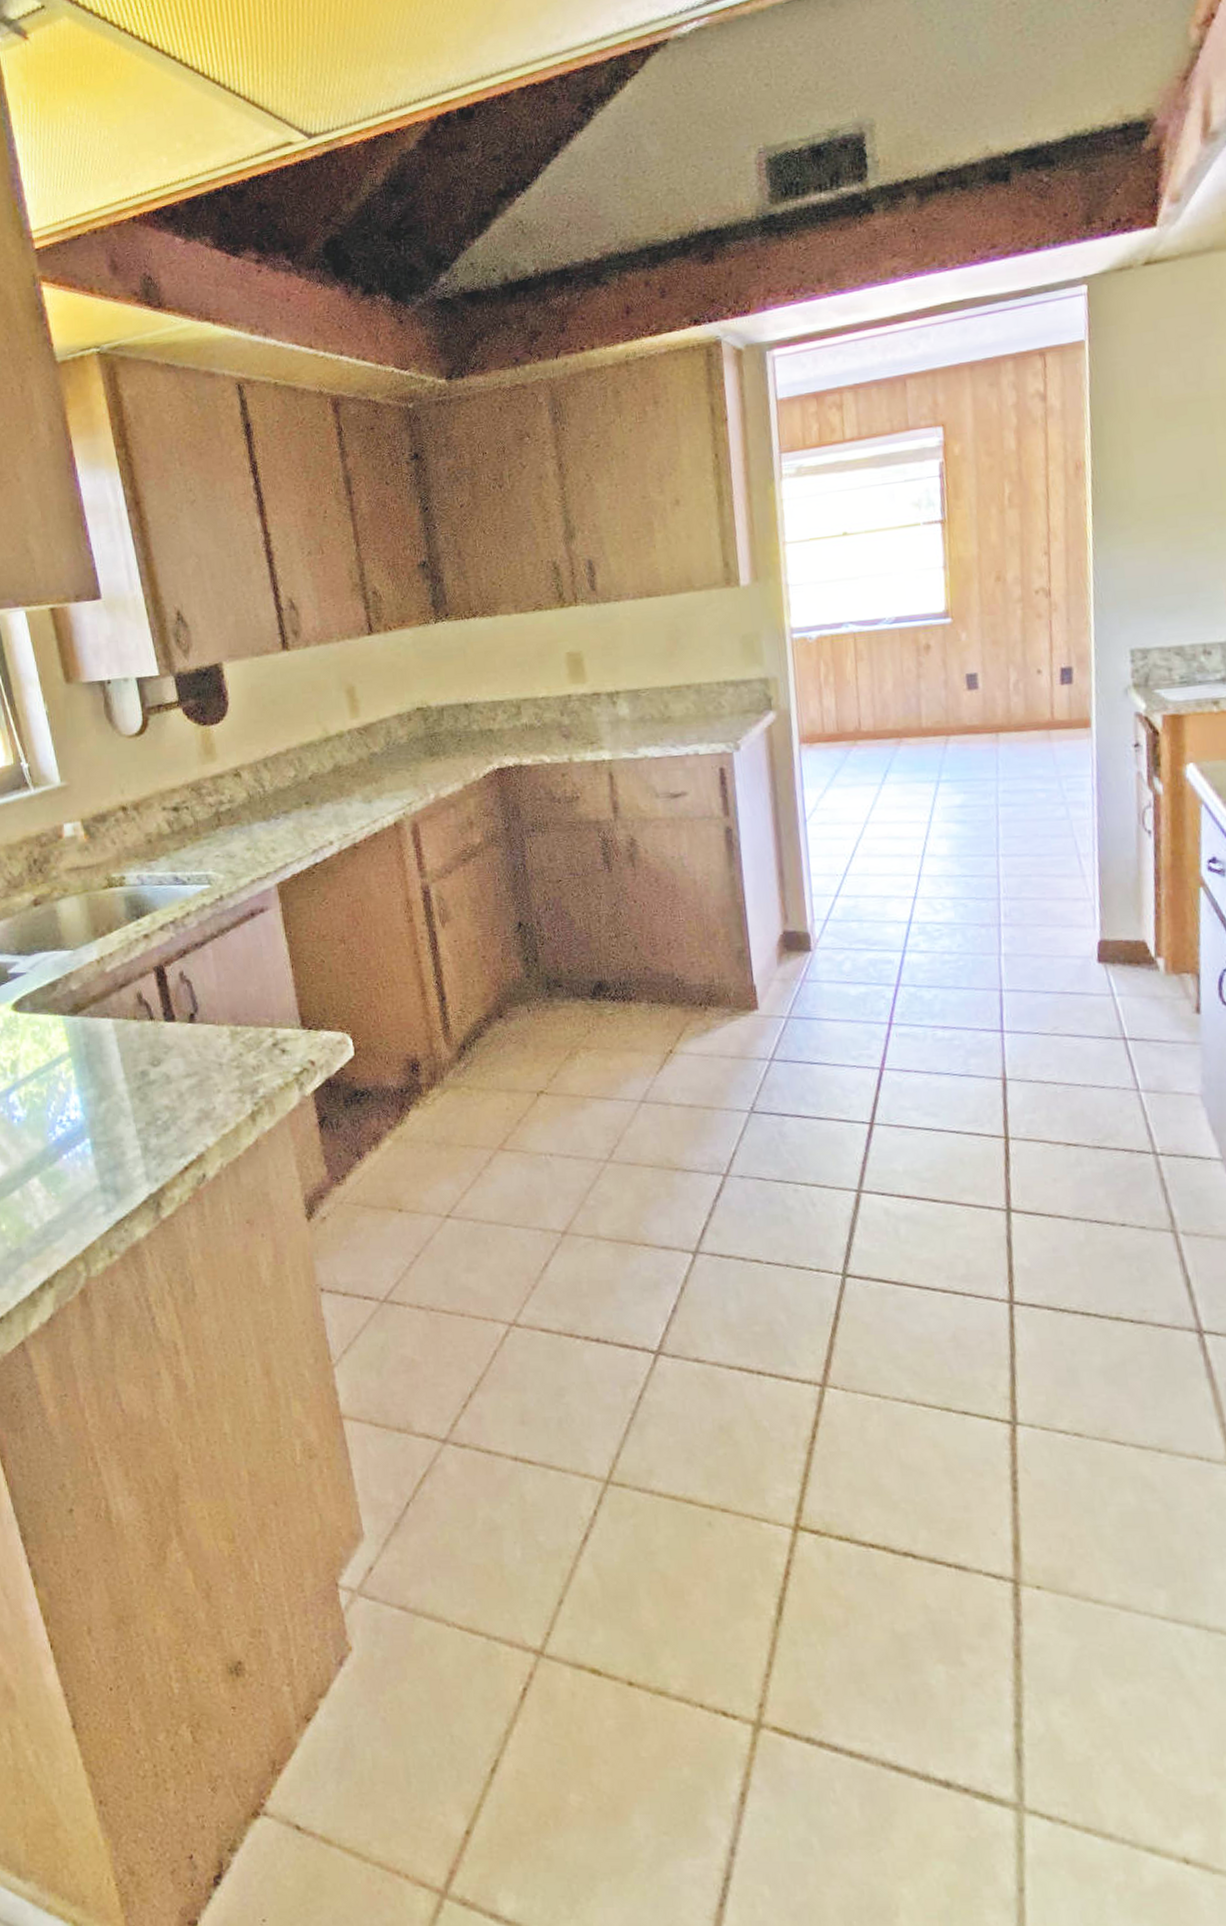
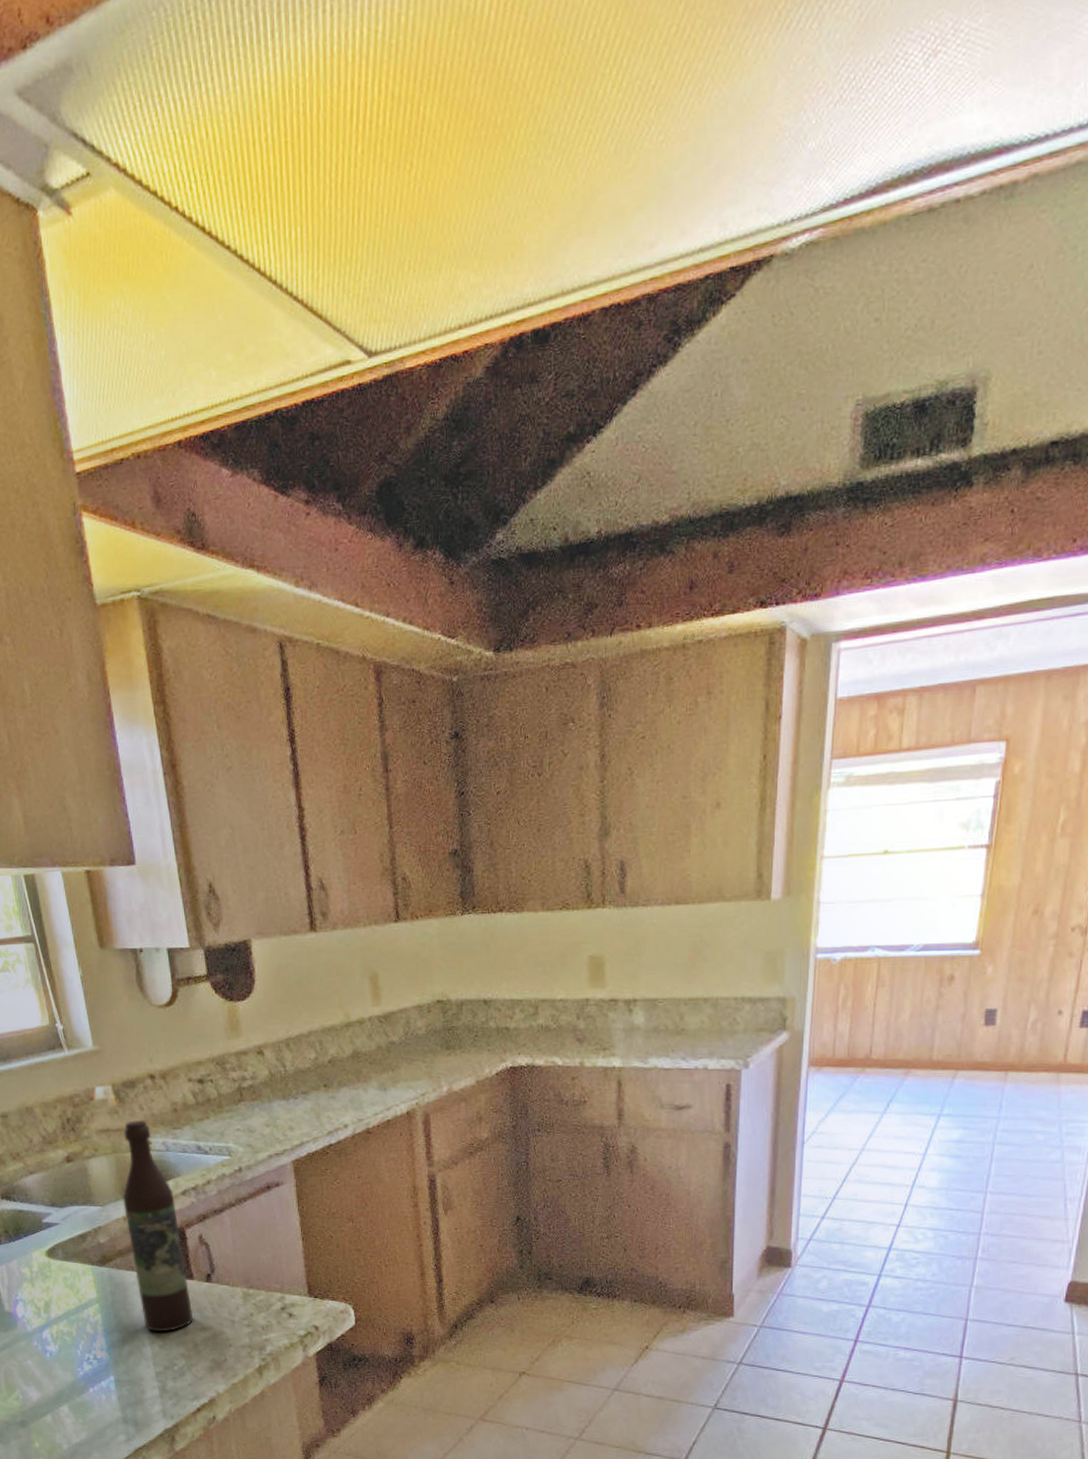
wine bottle: none [94,854,177,1084] -> present [122,1119,194,1332]

